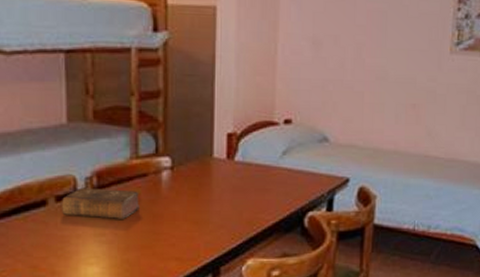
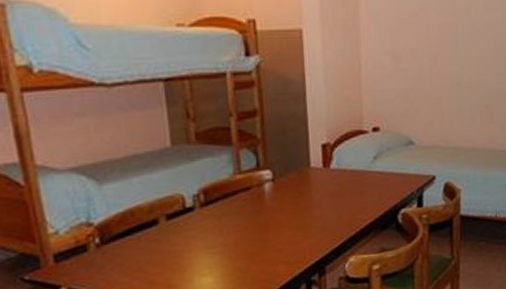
book: present [61,187,139,219] -> none [171,203,246,232]

